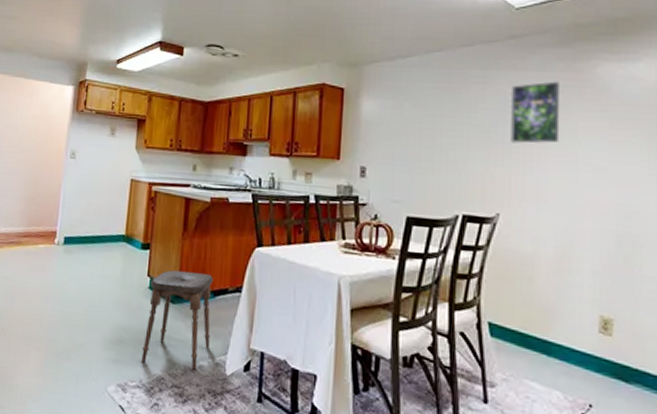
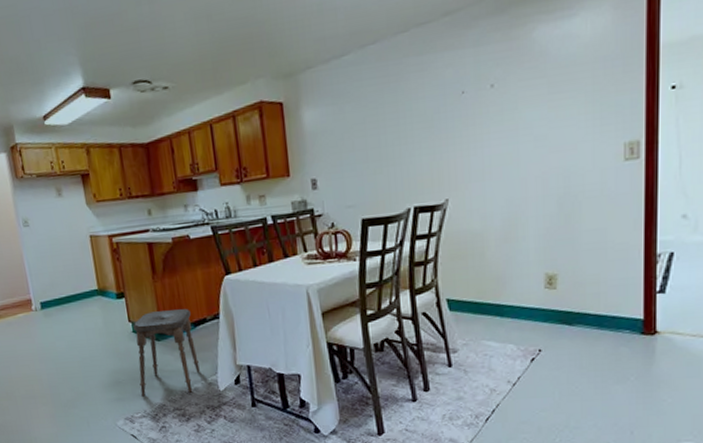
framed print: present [510,81,560,144] -> none [449,54,500,127]

